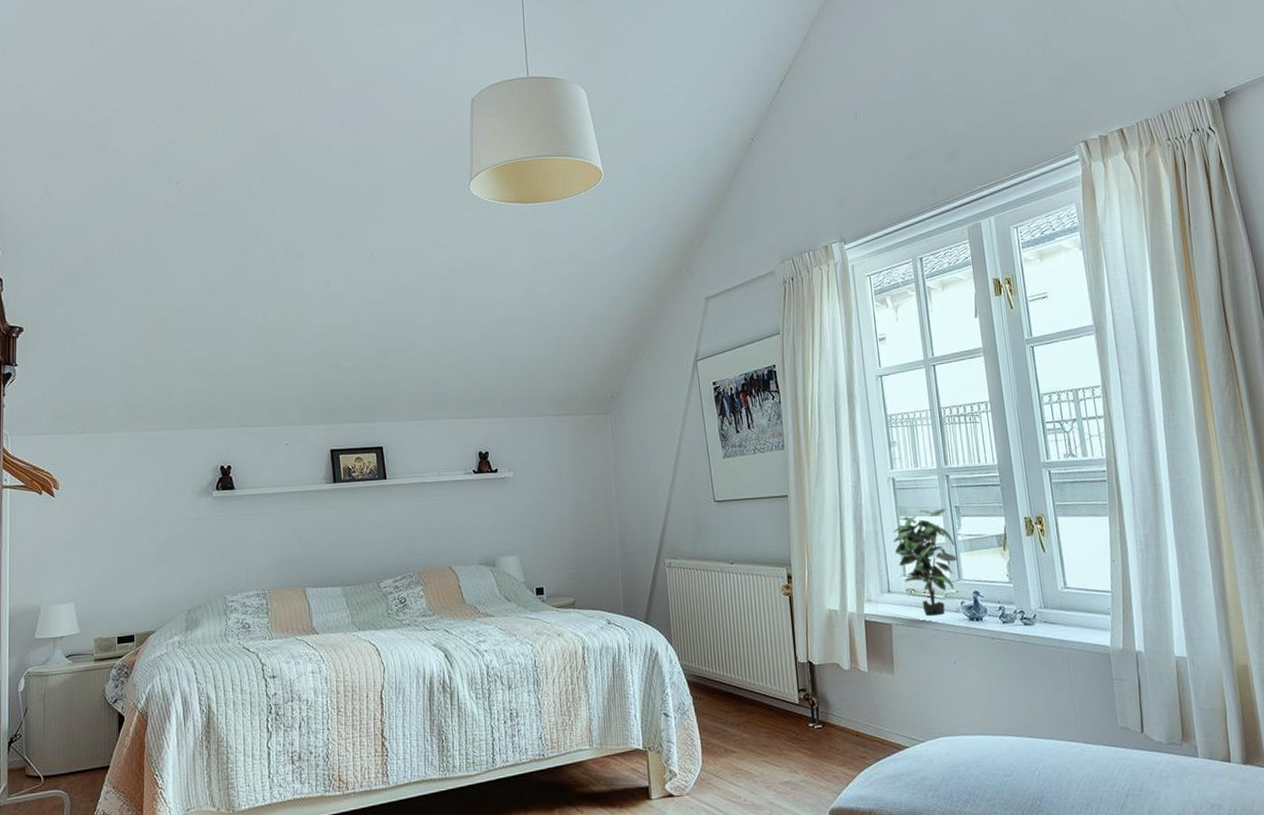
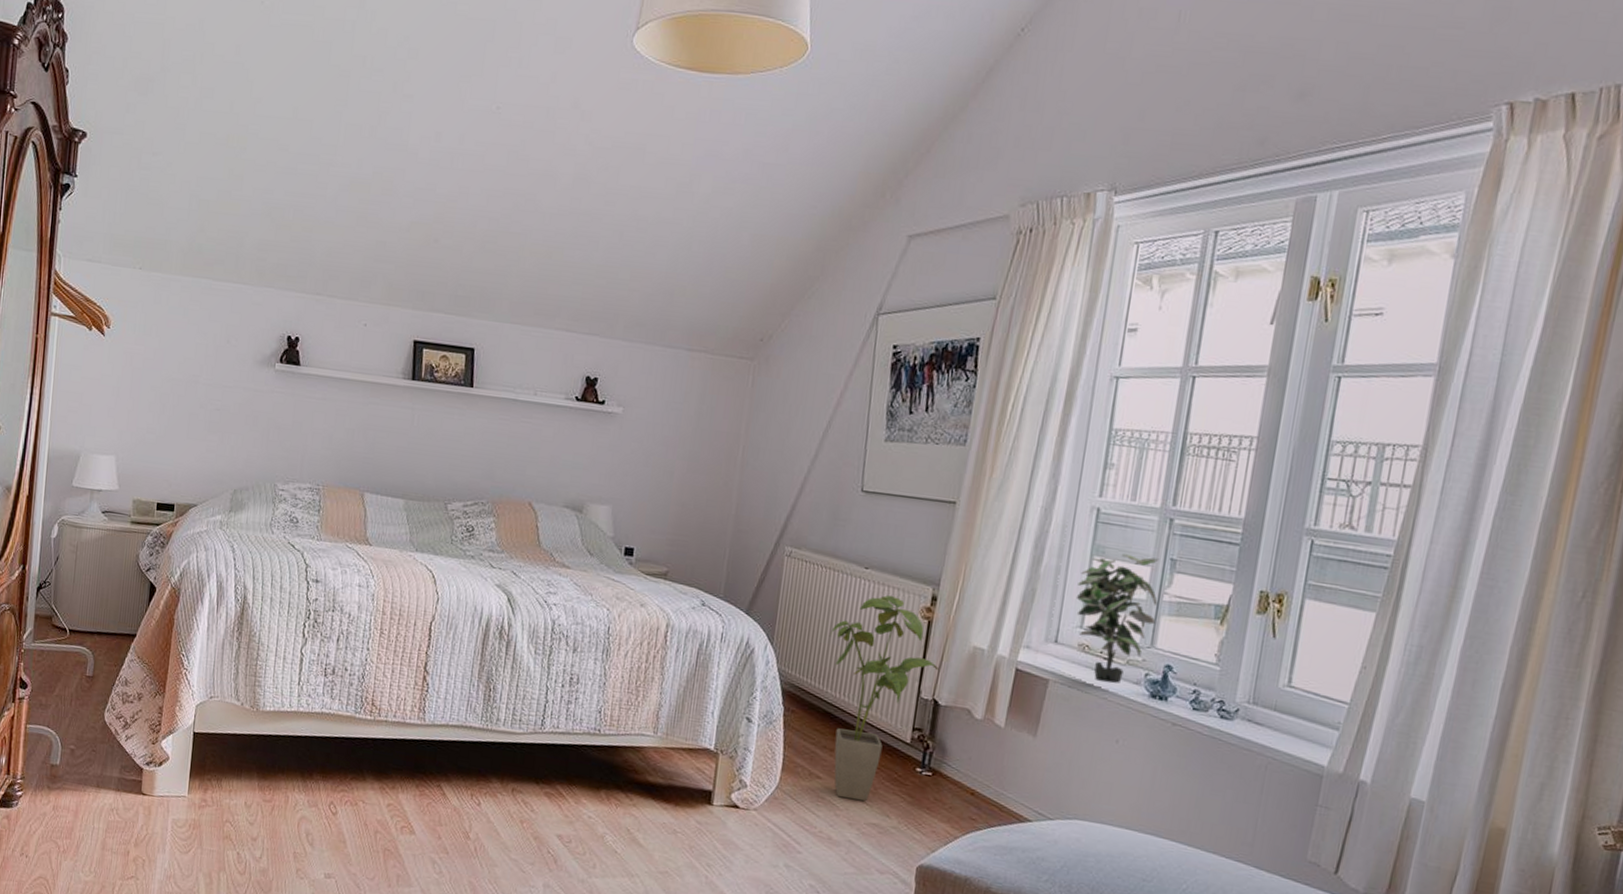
house plant: none [715,581,806,766] -> present [828,595,939,802]

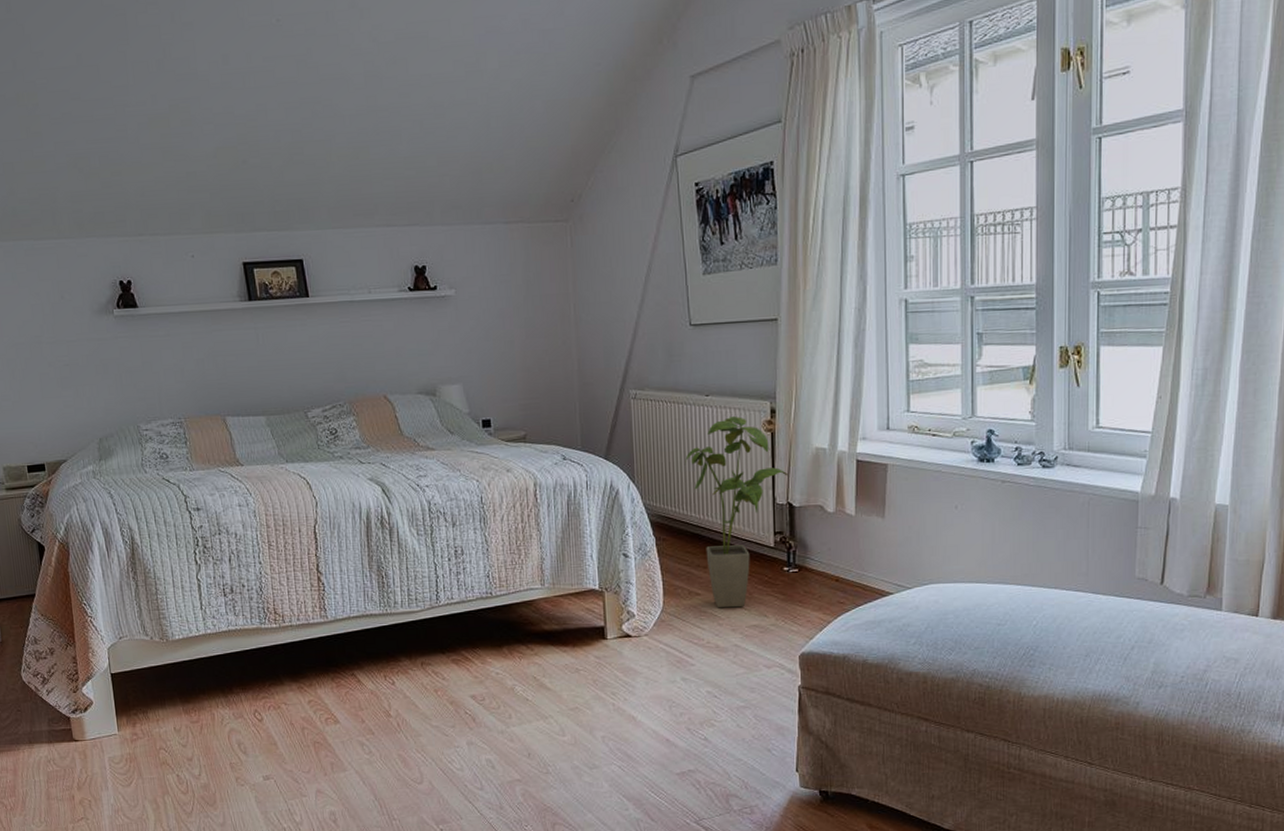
potted plant: present [1075,554,1160,684] -> none [899,335,973,457]

